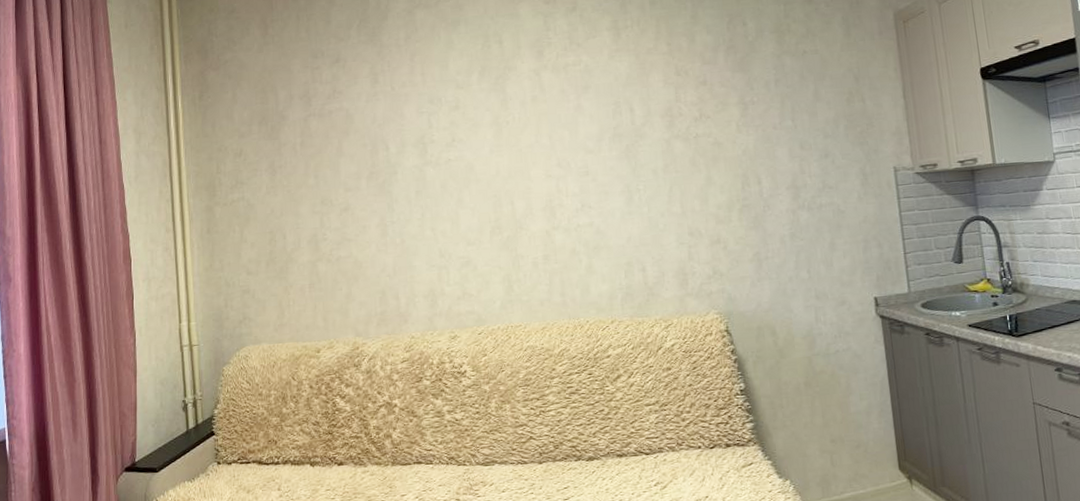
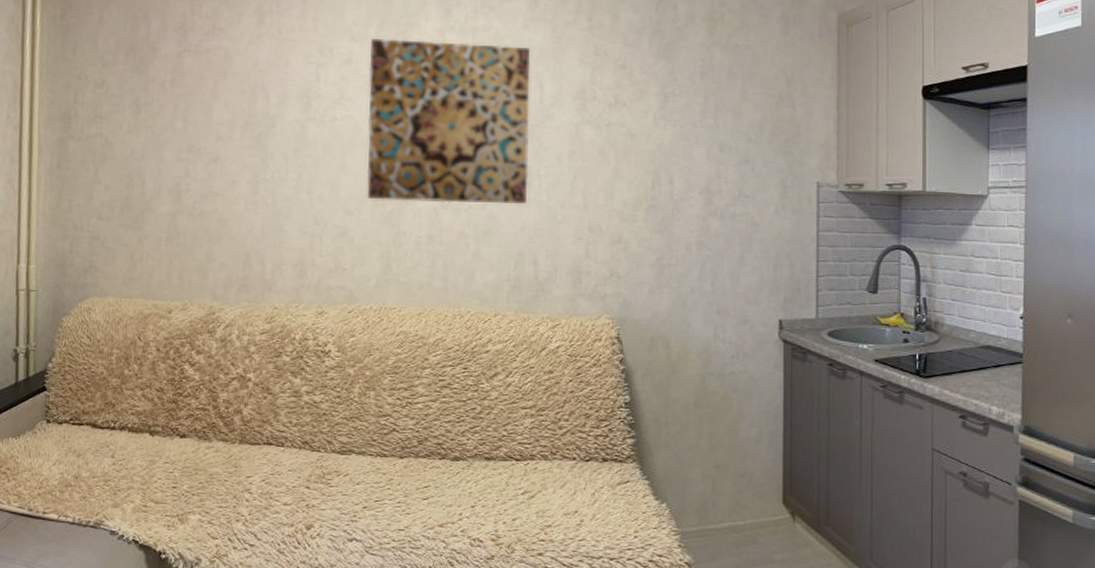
wall art: none [474,76,630,229] -> present [367,38,531,204]

